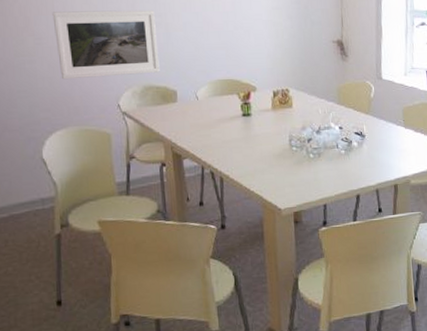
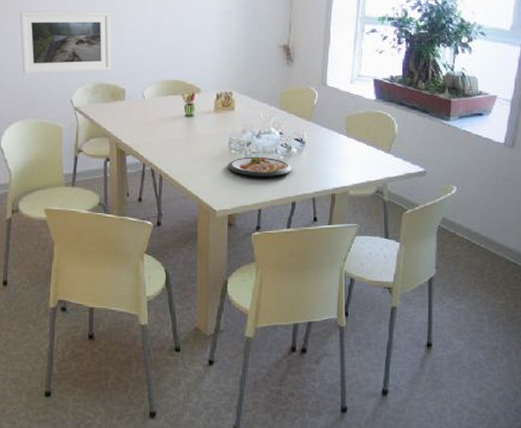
dish: none [289,152,354,173] -> present [227,156,292,177]

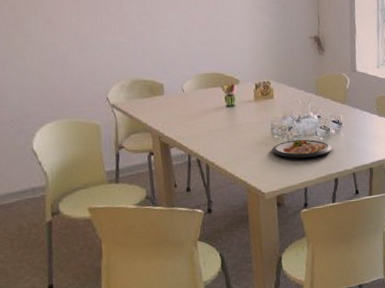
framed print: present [19,11,111,75] -> none [41,9,147,75]

